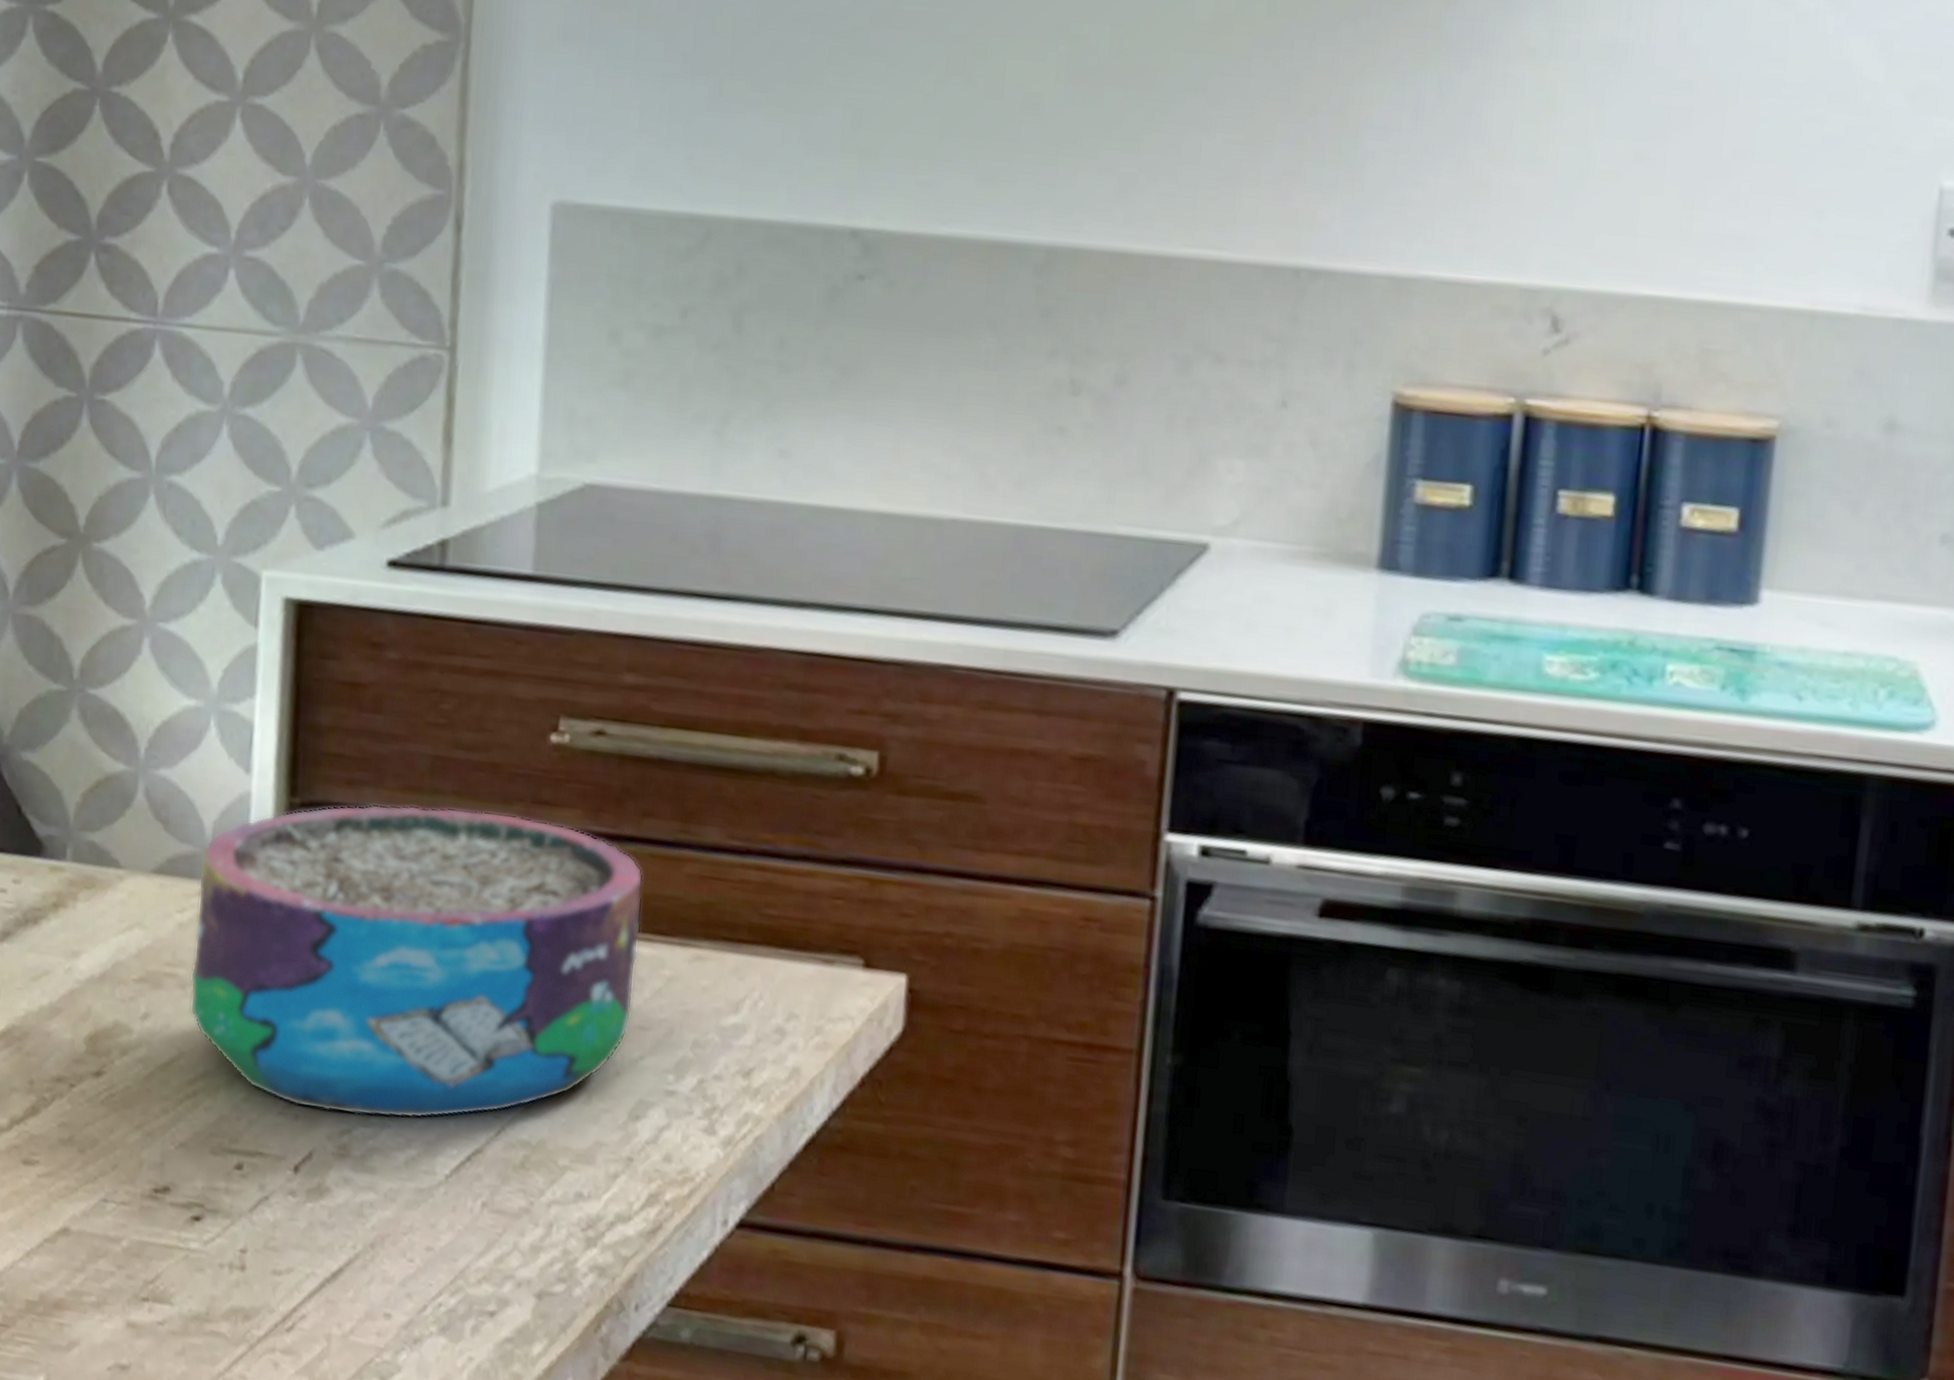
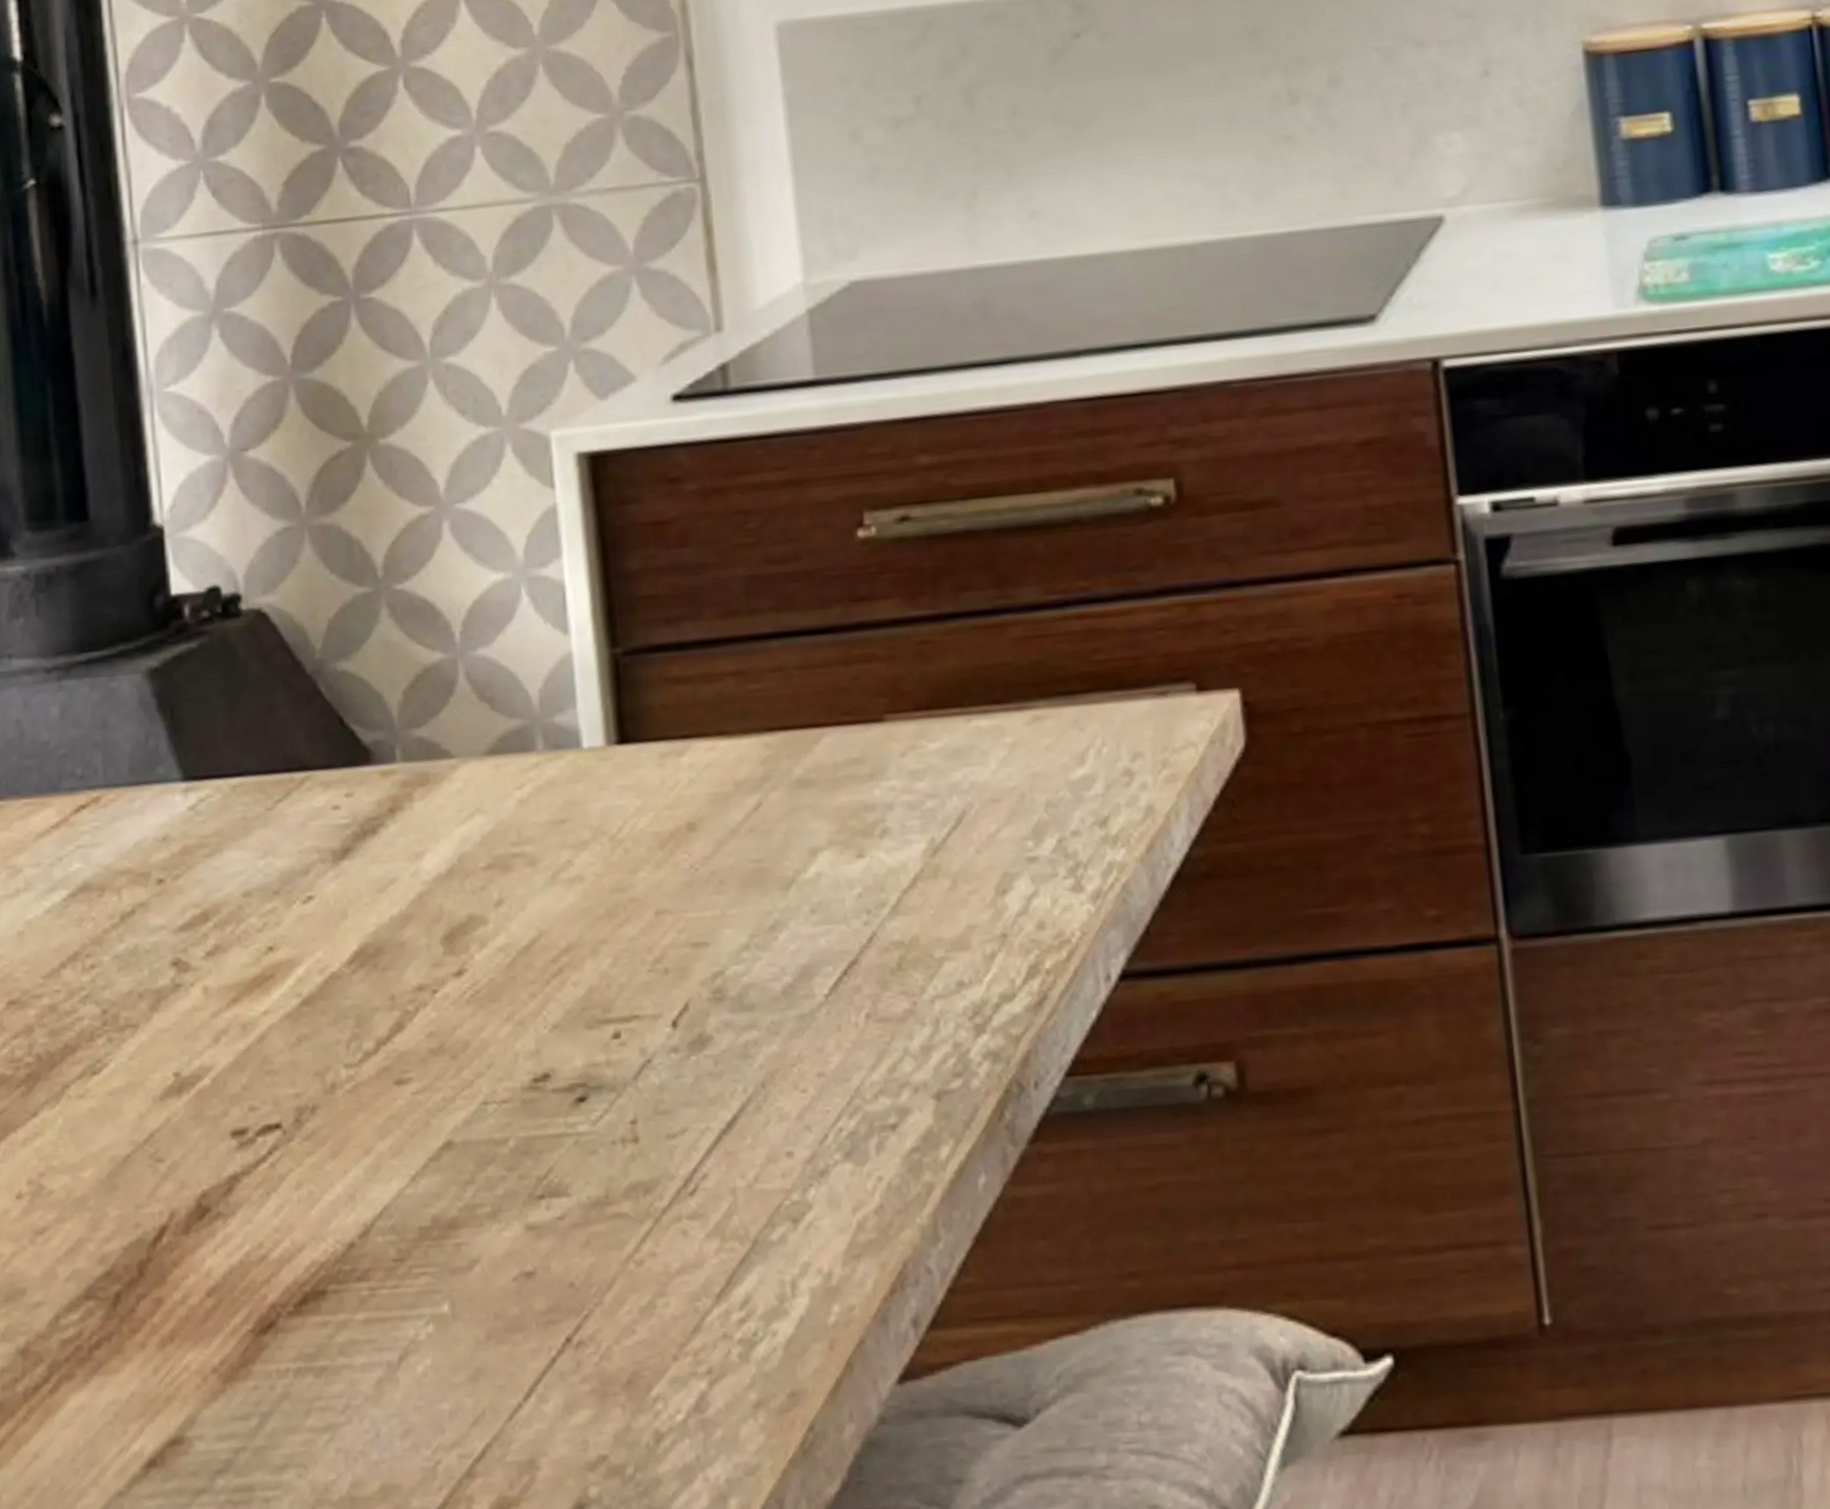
bowl: present [190,804,643,1119] -> none [532,616,982,960]

